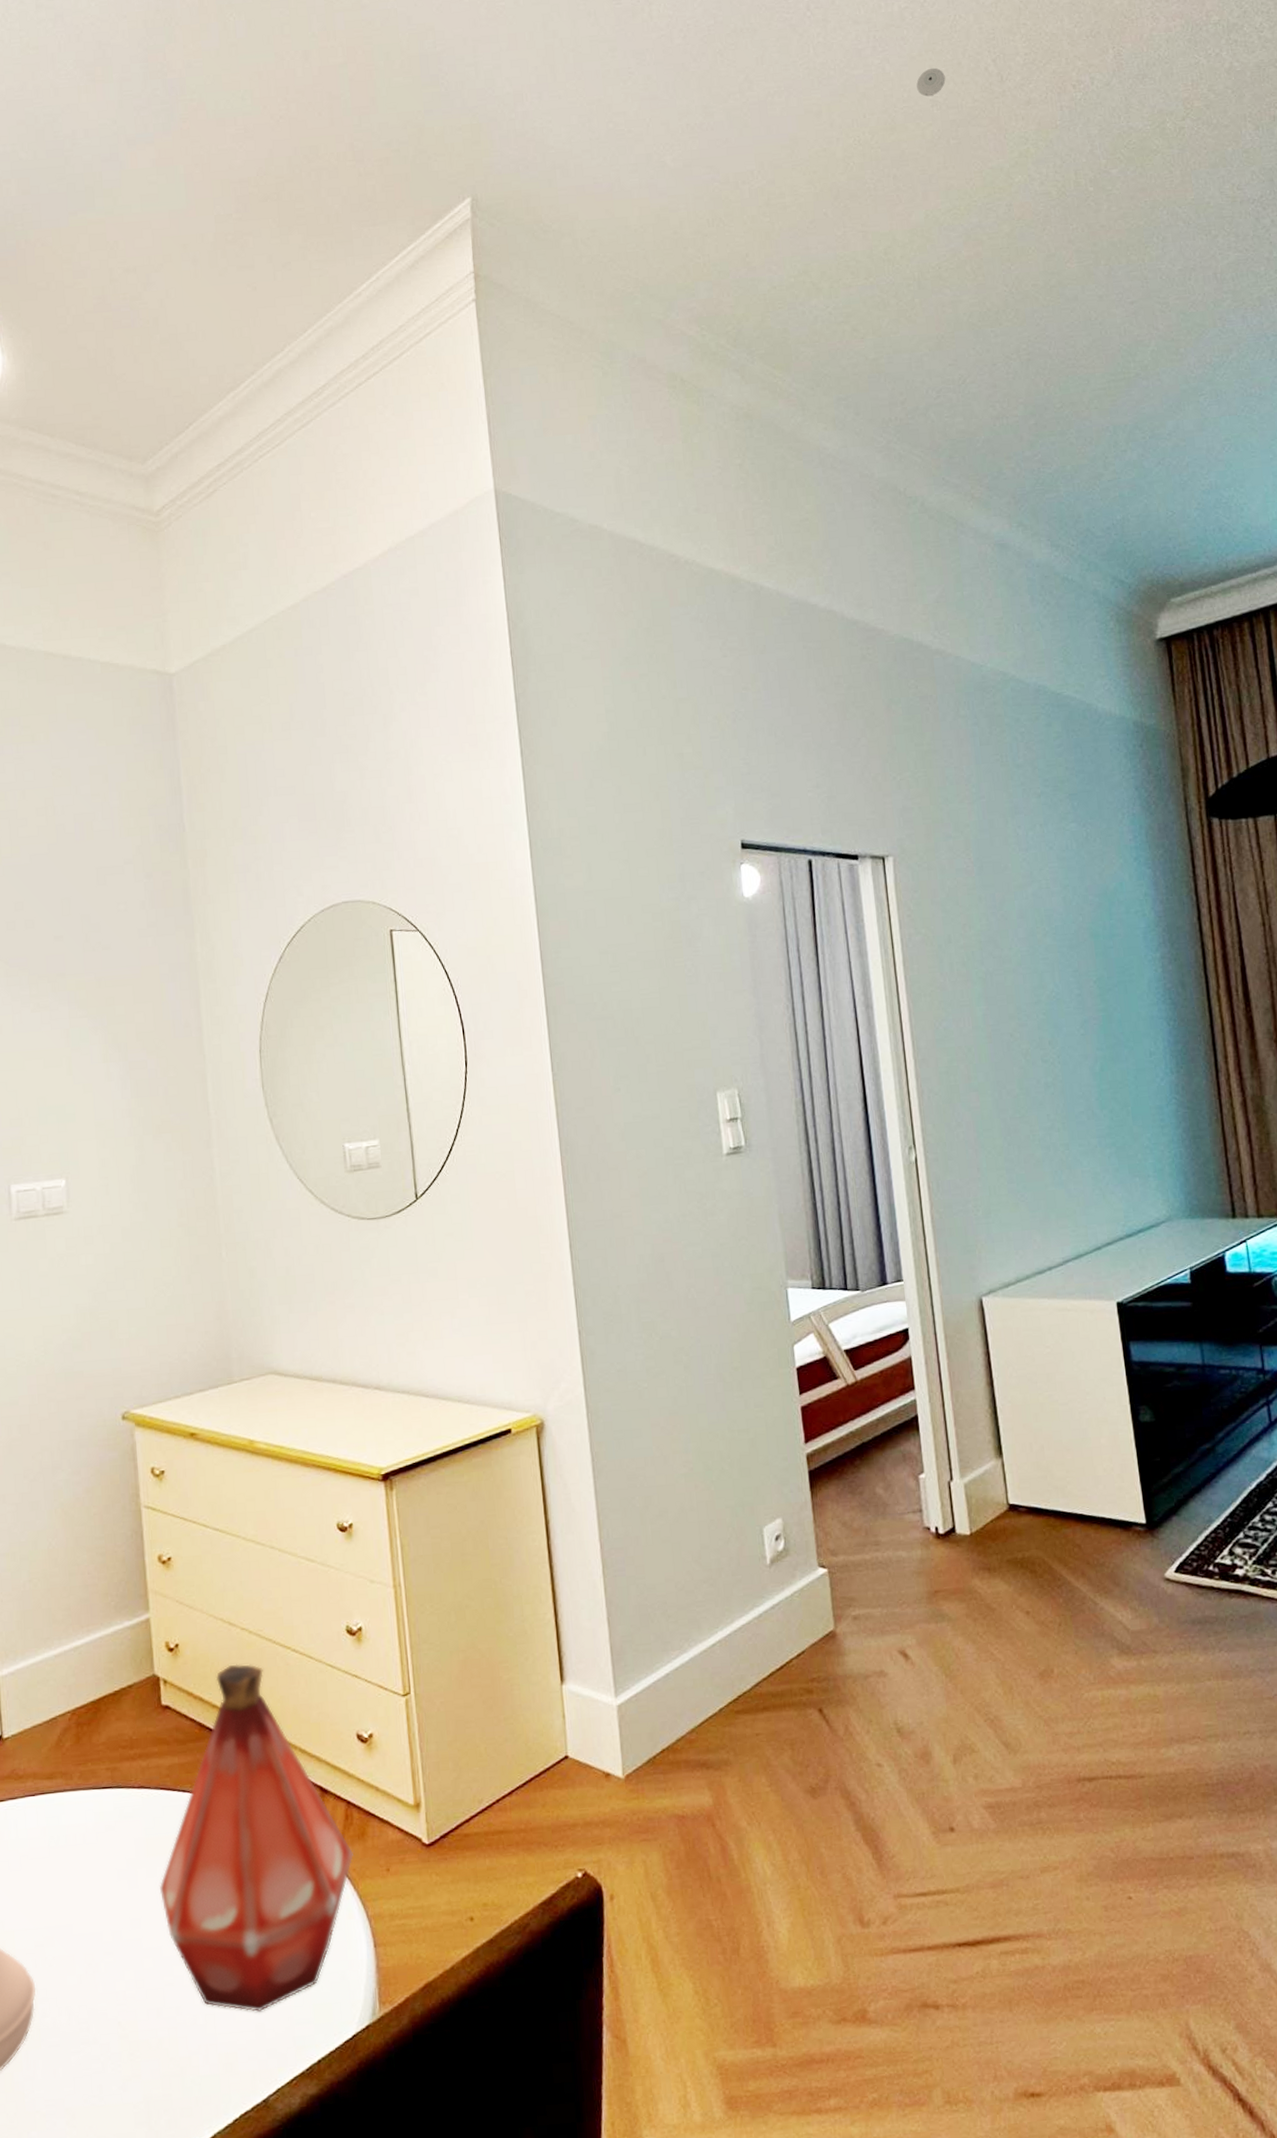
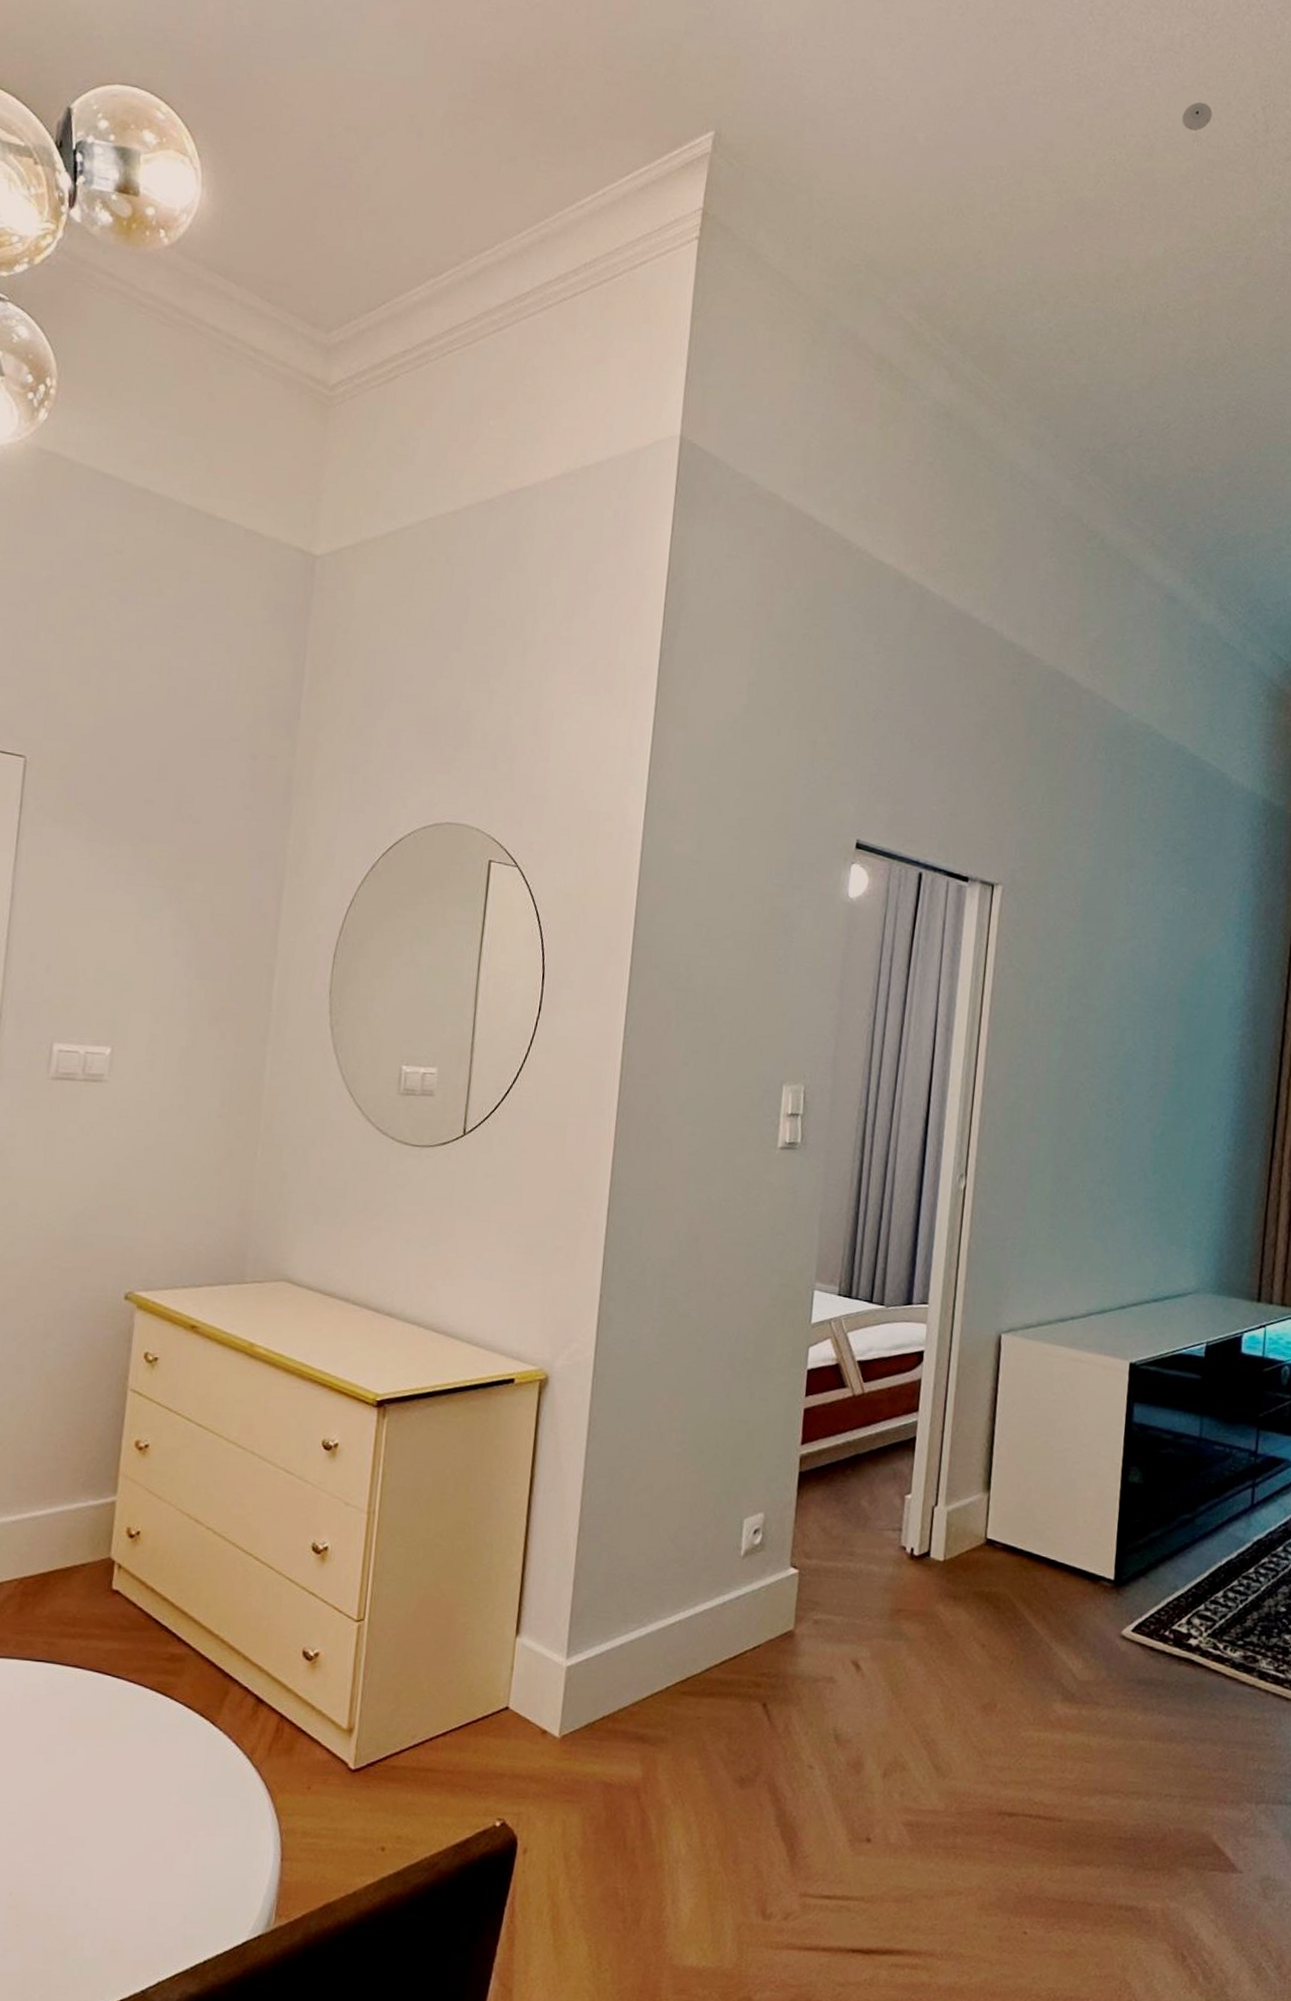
bottle: present [159,1664,353,2013] -> none [75,1561,278,1906]

